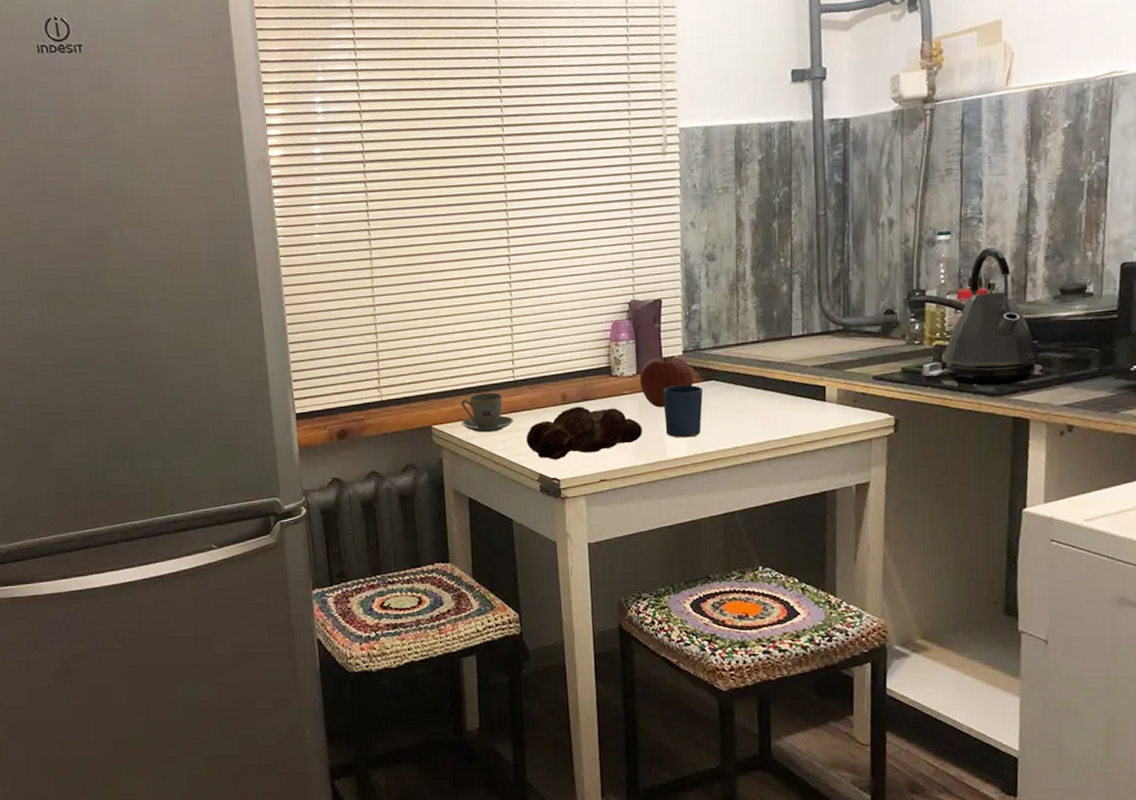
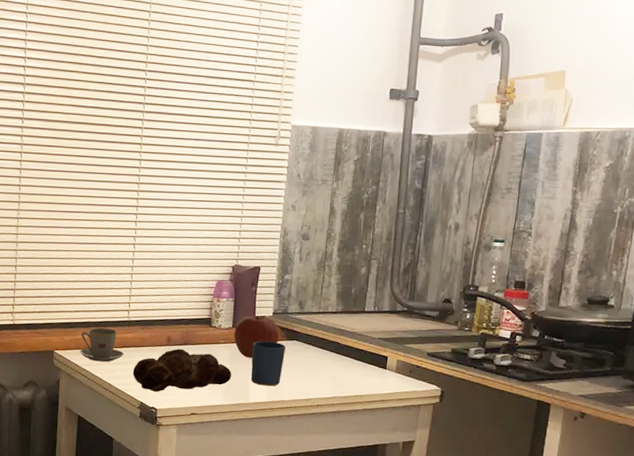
kettle: present [942,247,1039,386] -> none [486,258,564,373]

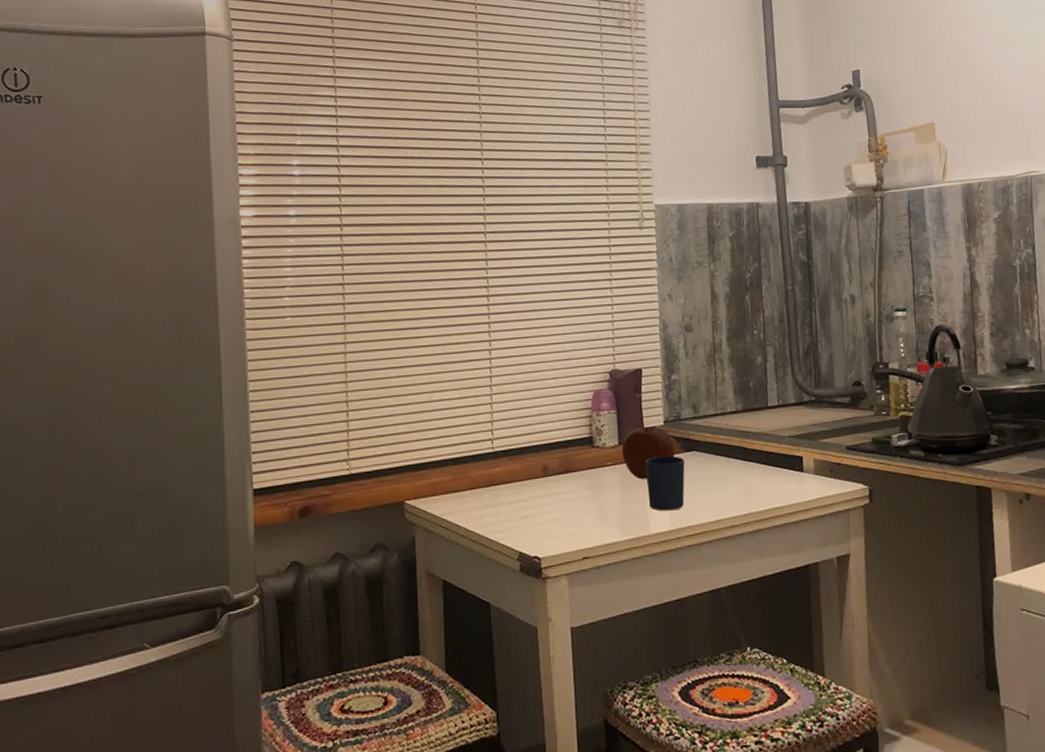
teacup: present [79,328,124,362] -> none [436,464,492,508]
bread loaf: present [132,348,232,392] -> none [505,478,626,537]
kettle: none [486,258,564,373] -> present [908,324,994,456]

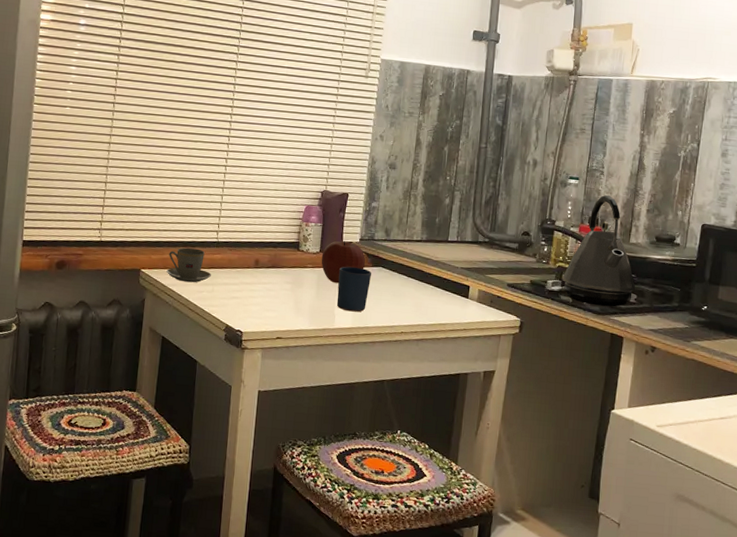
teacup: none [436,464,492,508] -> present [166,247,211,283]

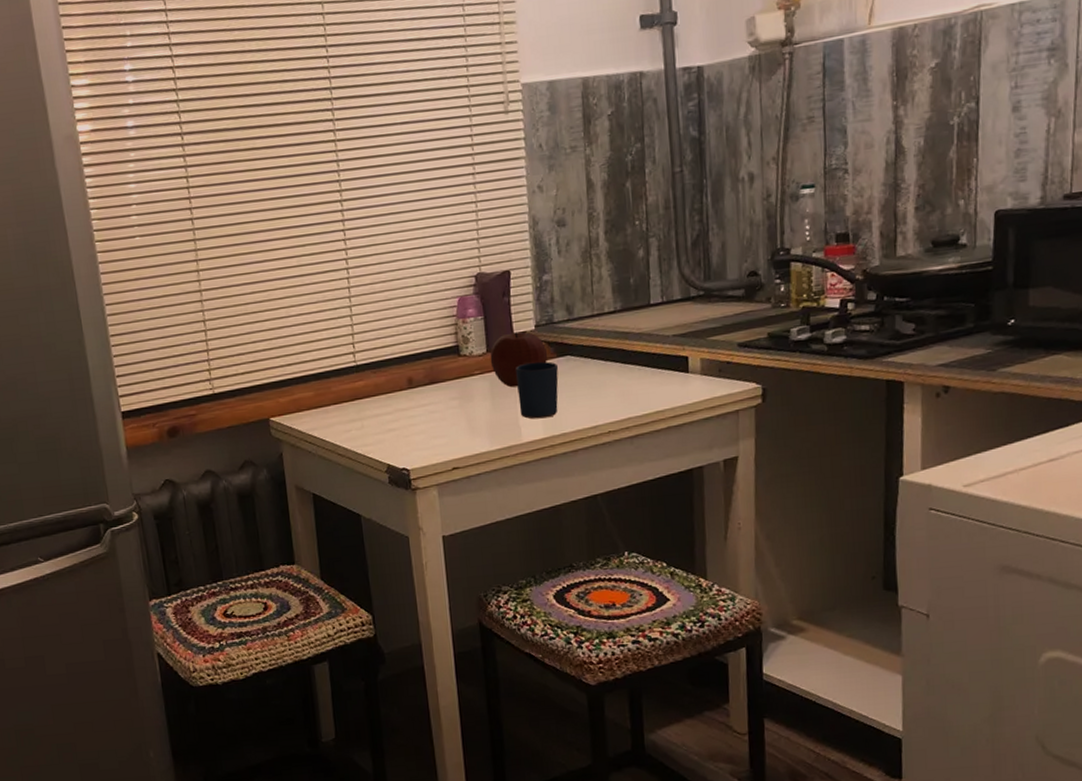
teacup: present [166,247,211,283] -> none [299,379,357,424]
kettle: present [562,195,635,307] -> none [810,199,911,349]

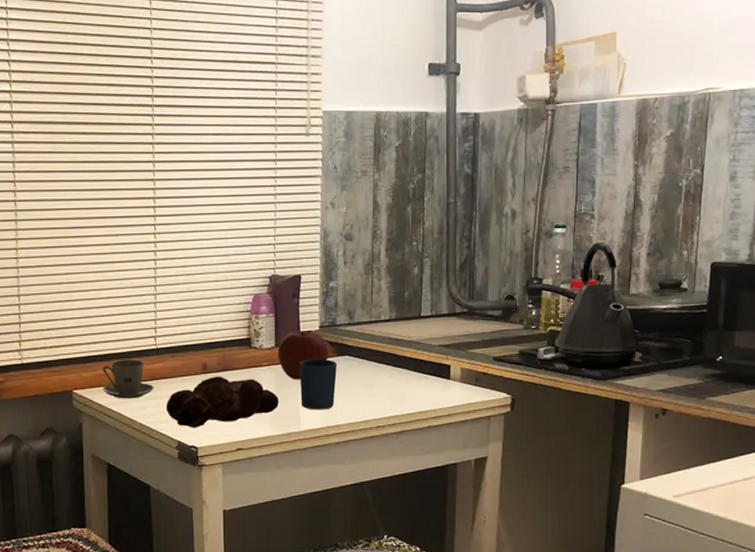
teacup: none [299,379,357,424] -> present [102,359,154,399]
bread loaf: none [371,389,496,449] -> present [166,376,280,428]
kettle: none [810,199,911,349] -> present [556,242,639,370]

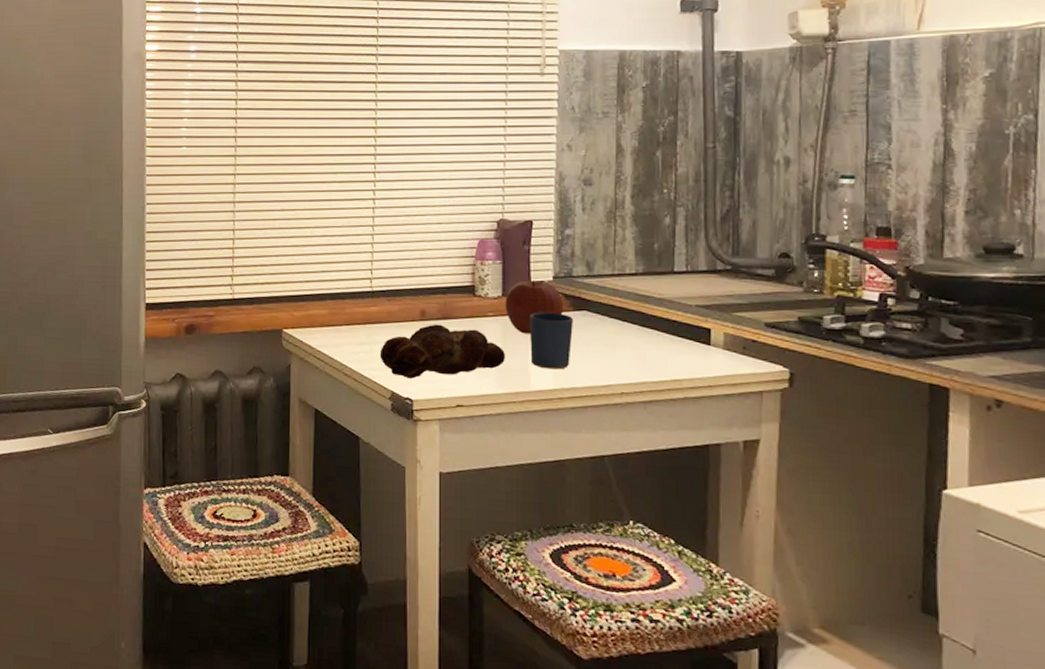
teacup: present [102,359,154,399] -> none [313,300,368,343]
kettle: present [556,242,639,370] -> none [846,196,959,347]

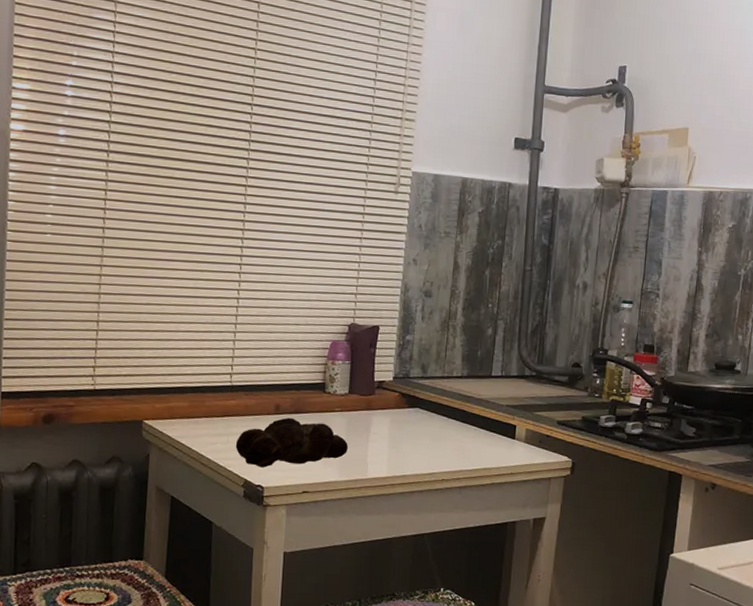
fruit: present [505,280,564,334] -> none [350,380,401,428]
mug: present [530,312,573,370] -> none [369,408,407,460]

